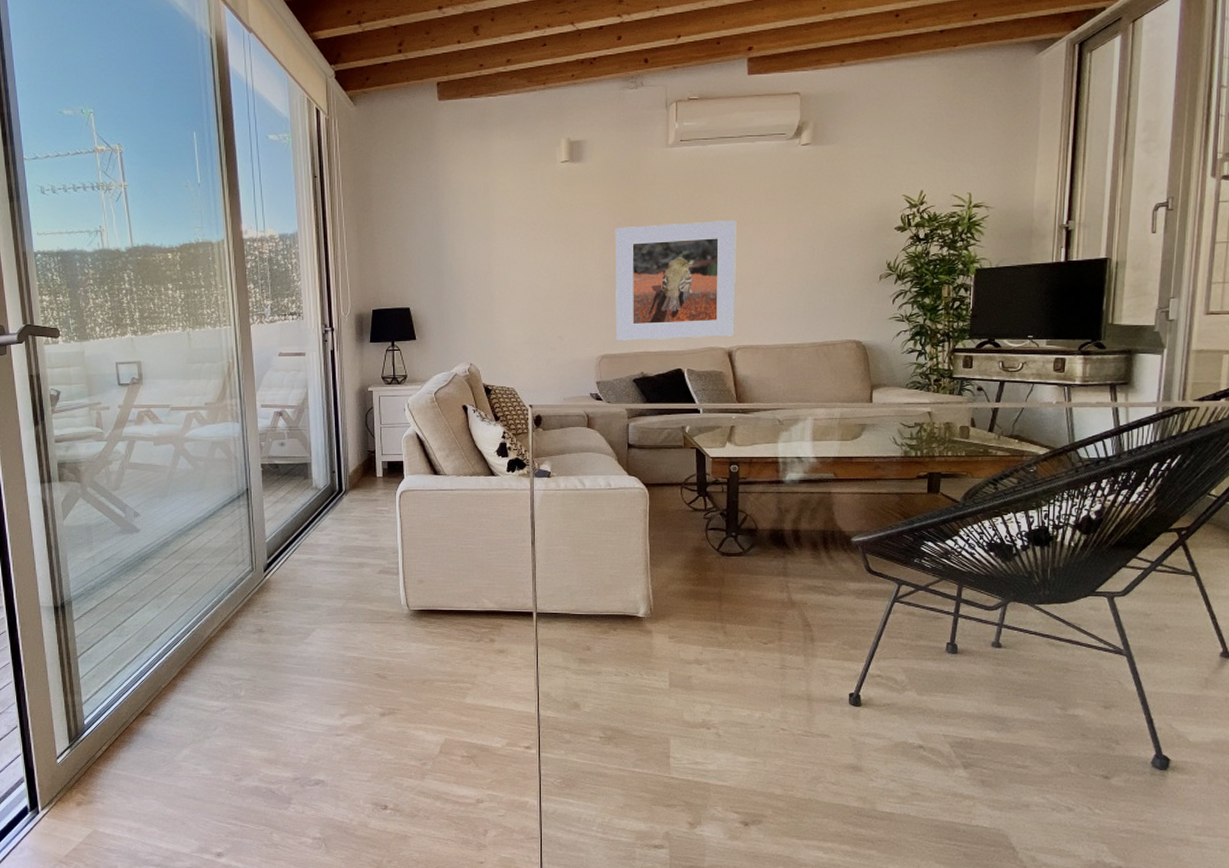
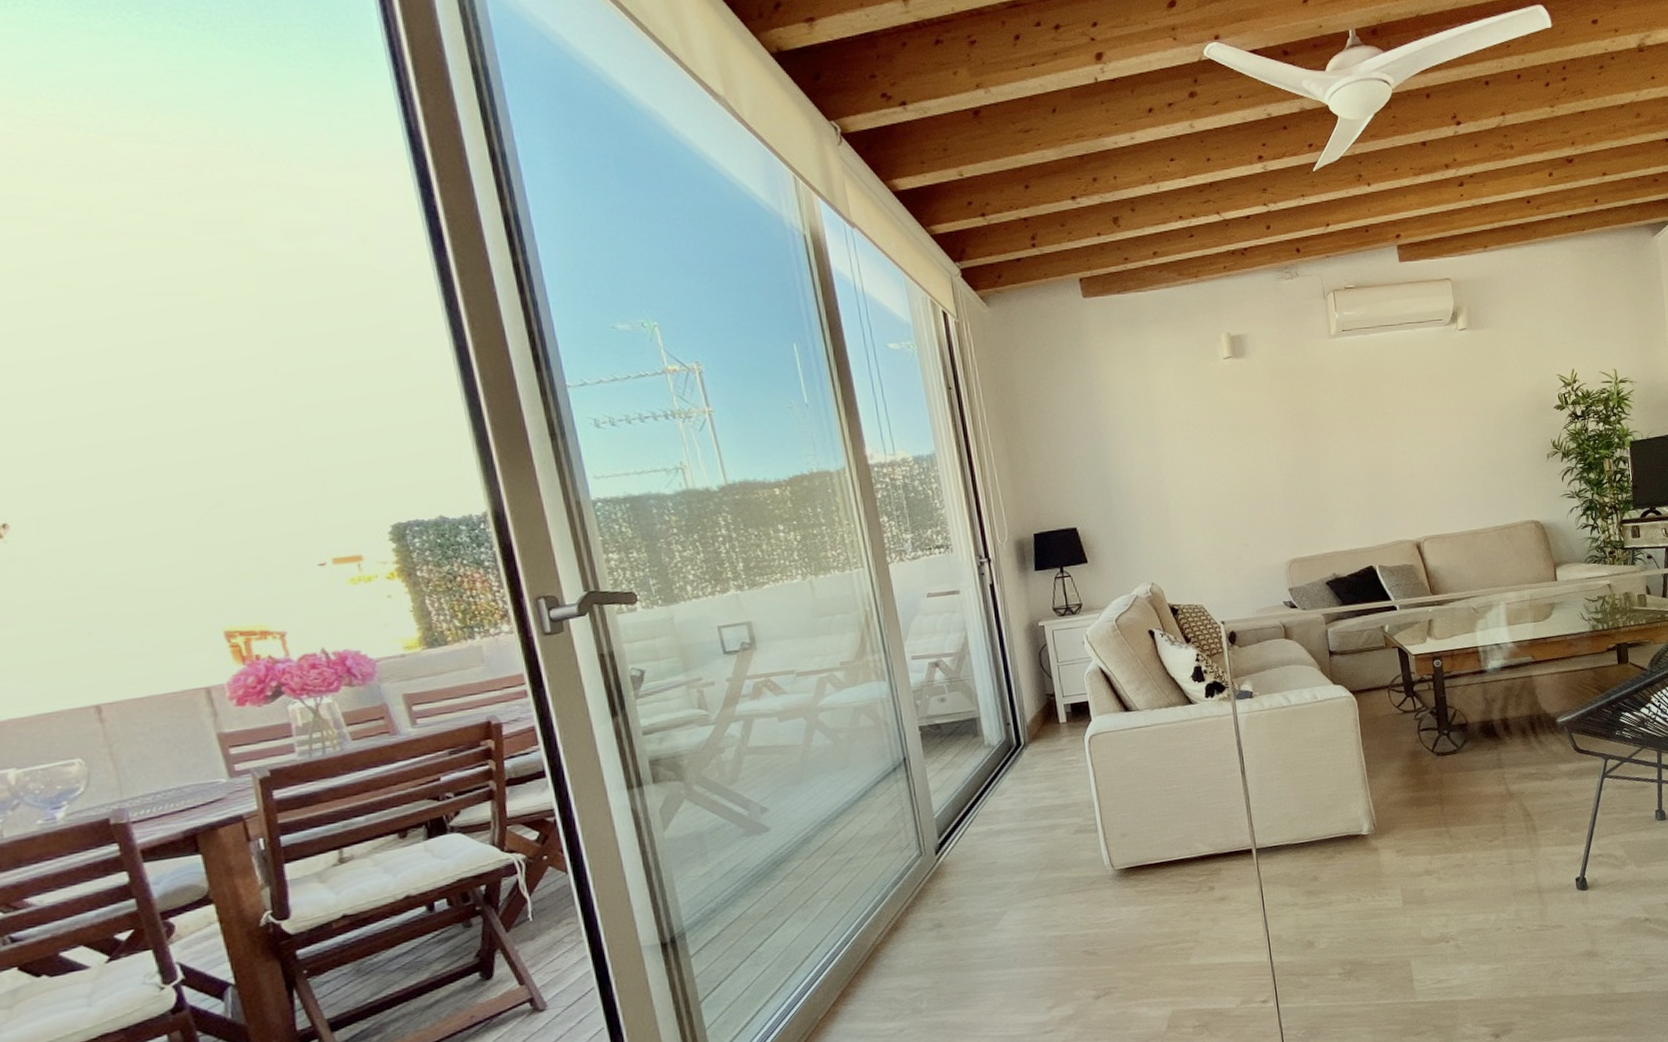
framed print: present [615,219,737,341] -> none [1288,408,1420,543]

